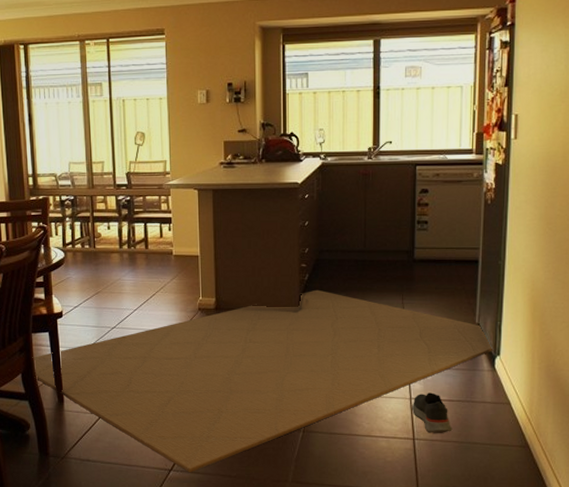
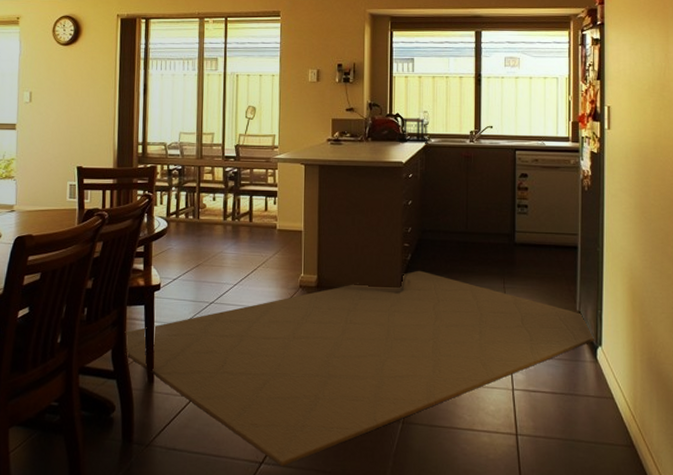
dish rack: none [290,136,325,163] -> present [396,117,429,144]
shoe: present [412,392,453,433] -> none [515,383,556,429]

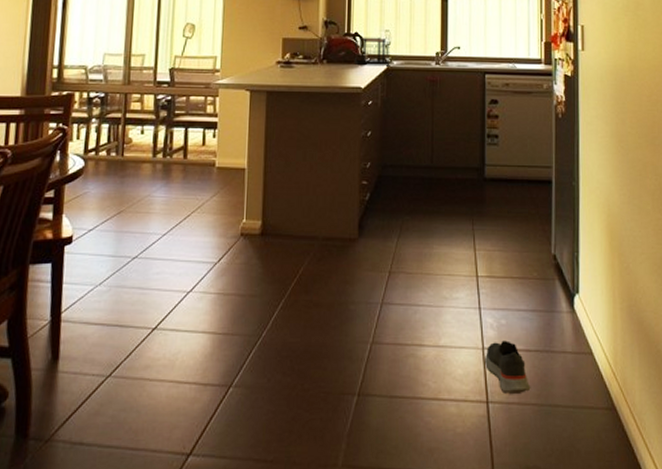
rug: present [125,270,595,467] -> none [24,212,572,458]
shoe: none [515,383,556,429] -> present [485,340,531,394]

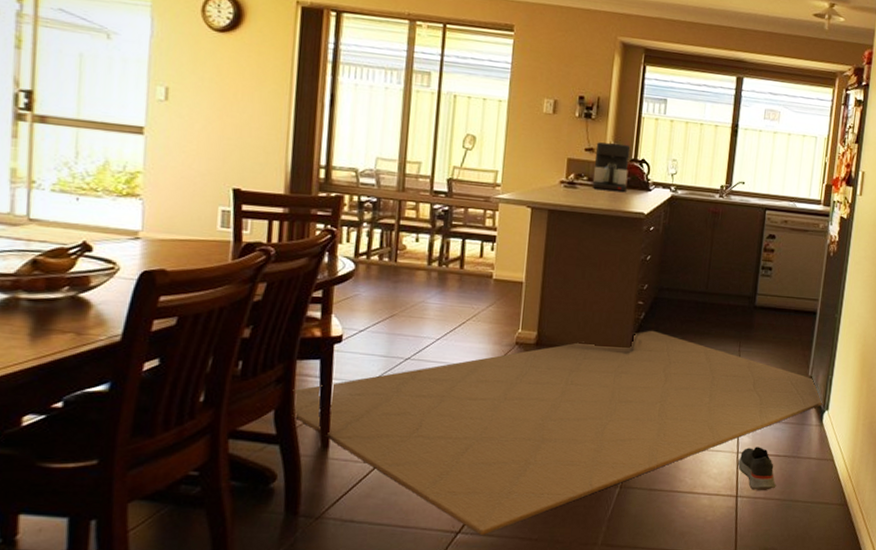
rug: none [24,212,572,458] -> present [292,330,823,536]
coffee maker: none [308,20,343,68] -> present [592,142,631,192]
dish rack: present [354,37,391,67] -> none [639,164,677,195]

